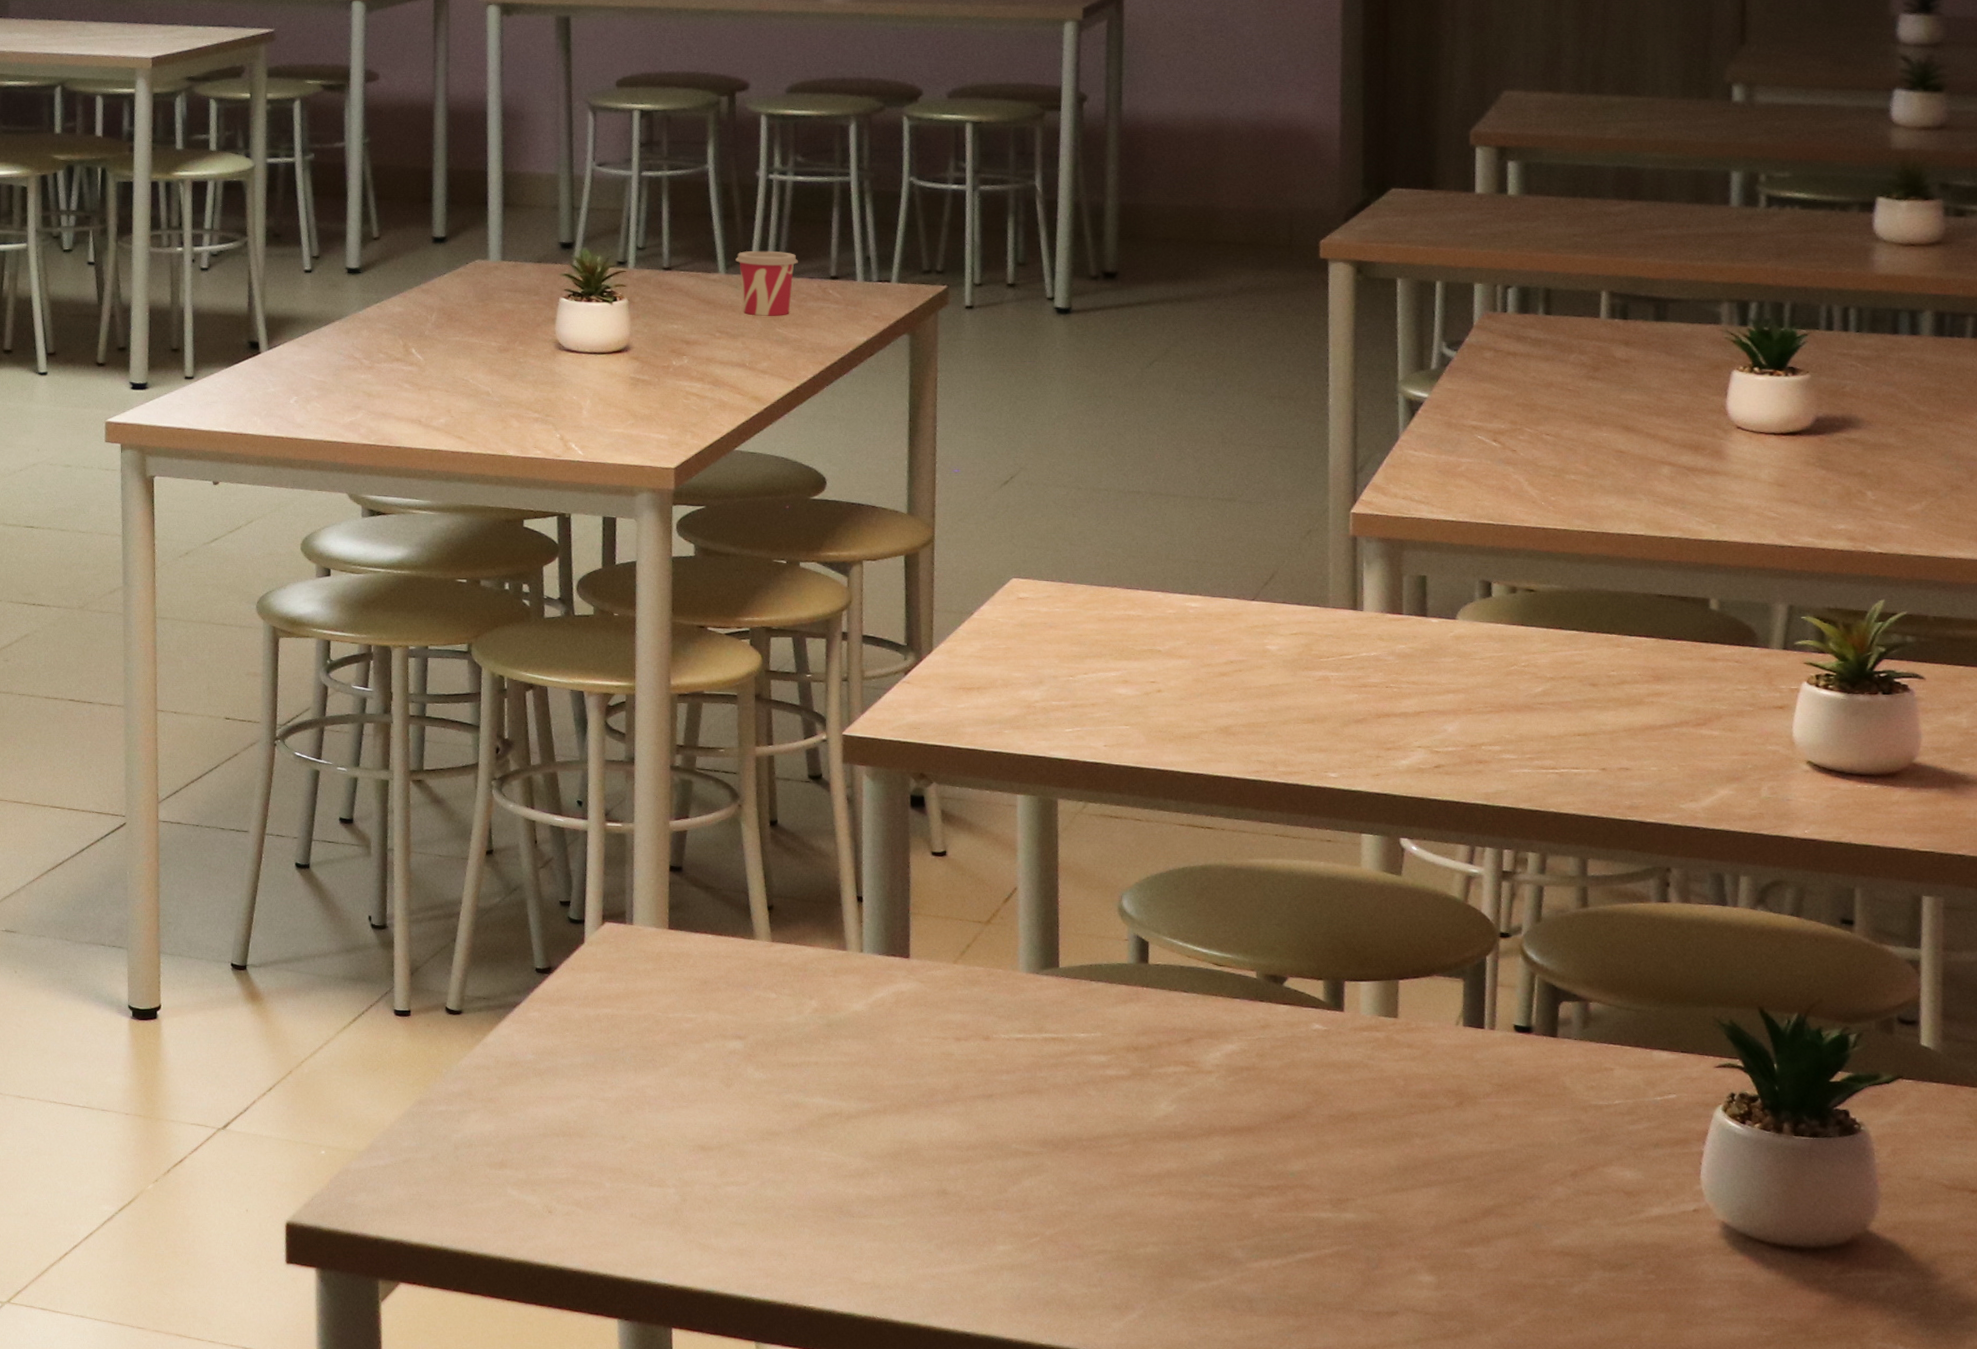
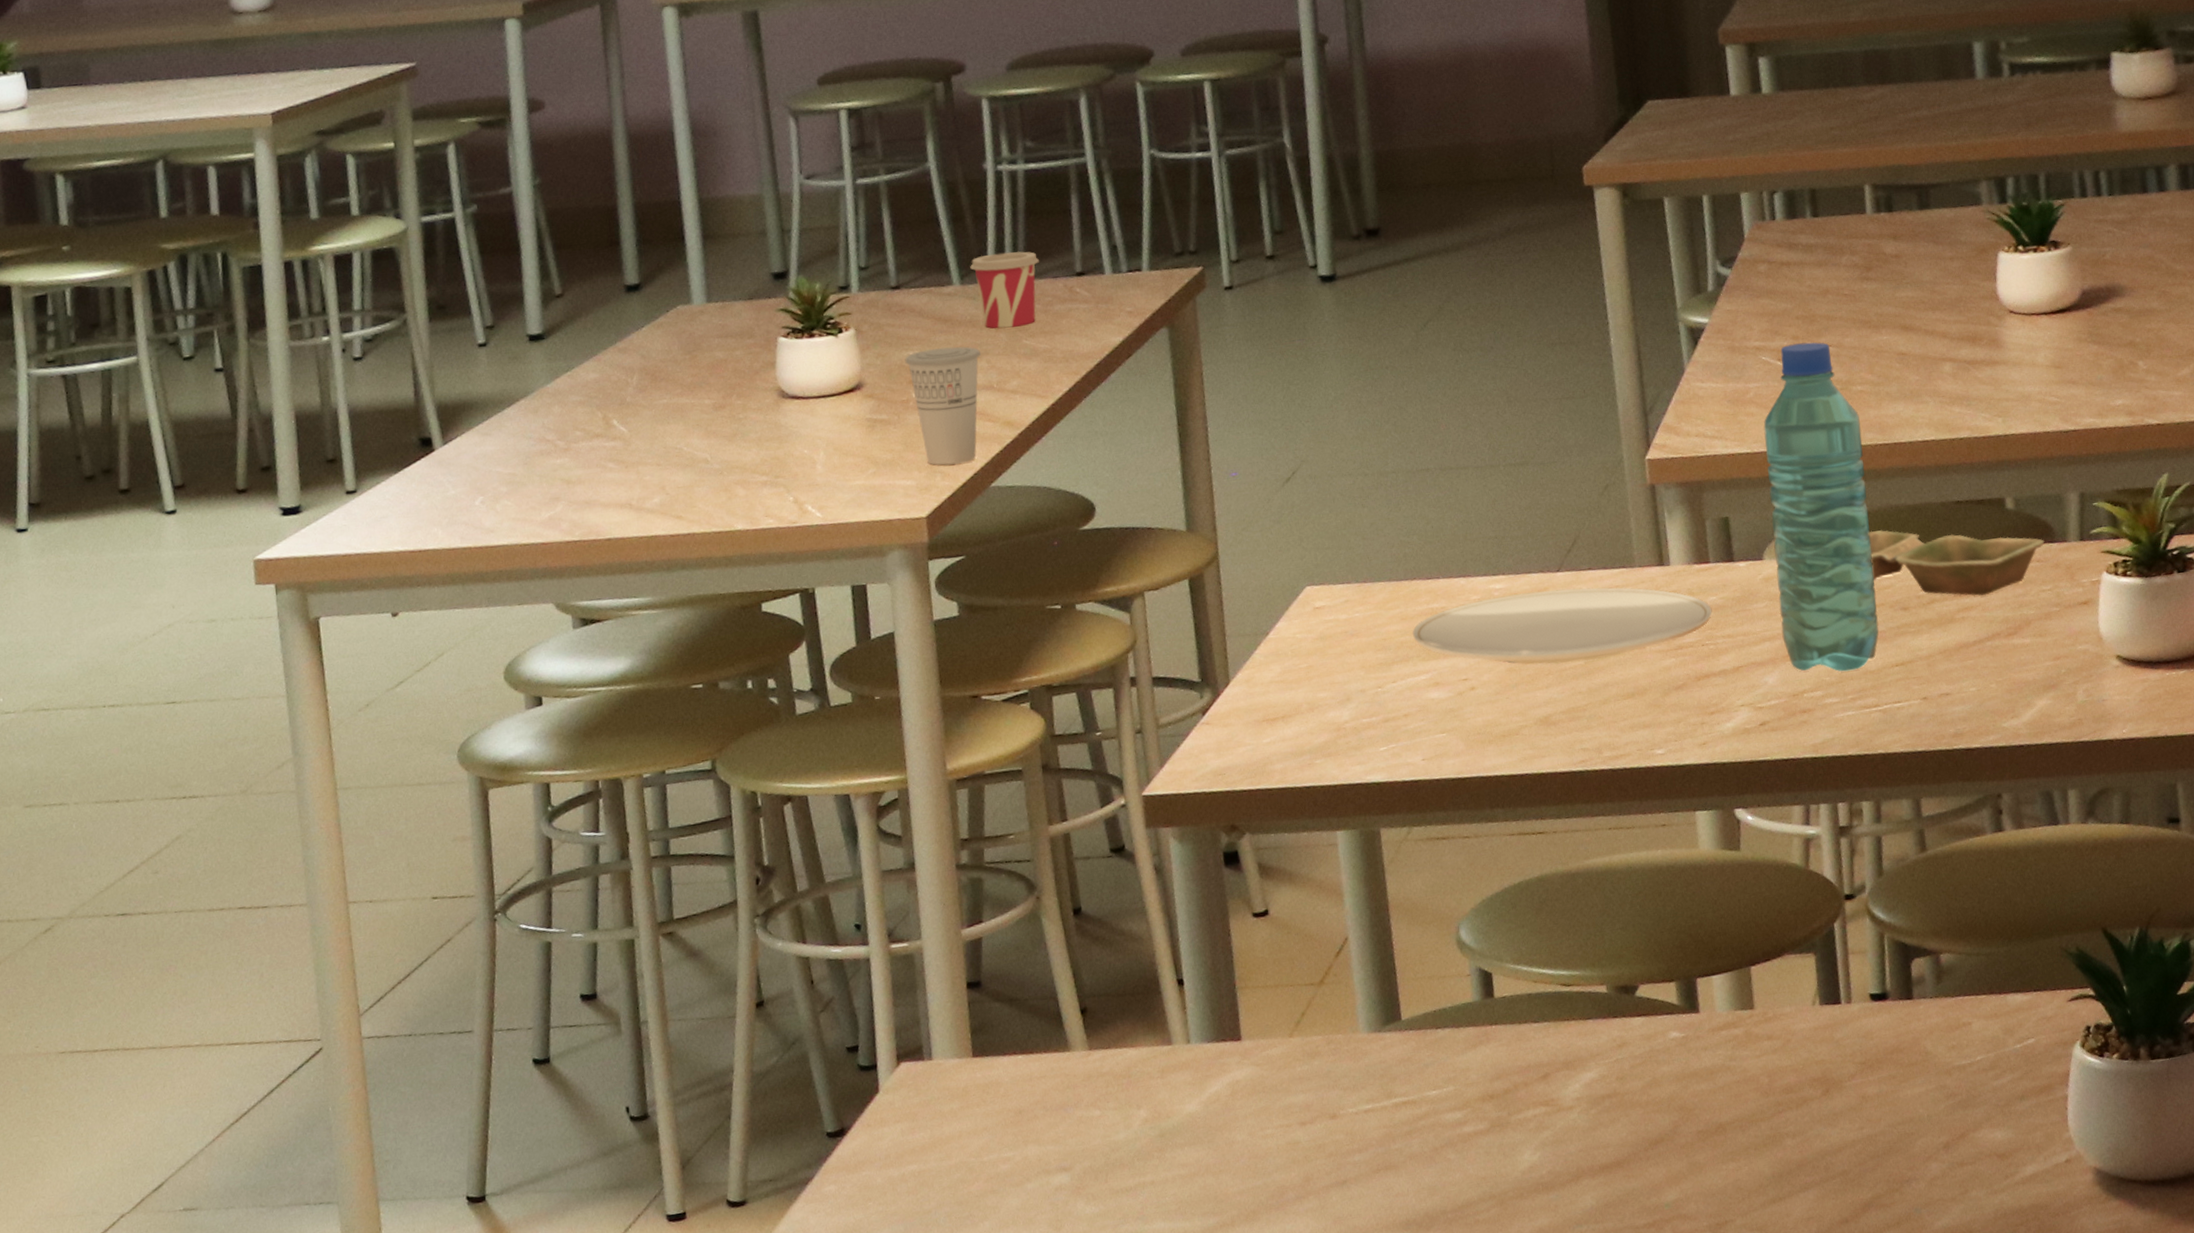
cup: none [669,326,737,427] -> present [905,346,981,466]
plate: none [1107,614,1400,684] -> present [1412,587,1712,665]
water bottle: none [1466,428,1570,733] -> present [1763,342,1879,672]
food container: none [1565,609,1746,686] -> present [1869,529,2045,596]

